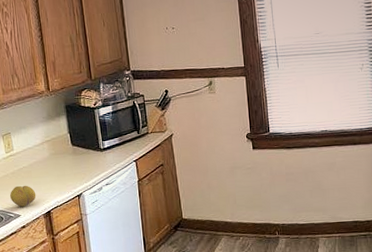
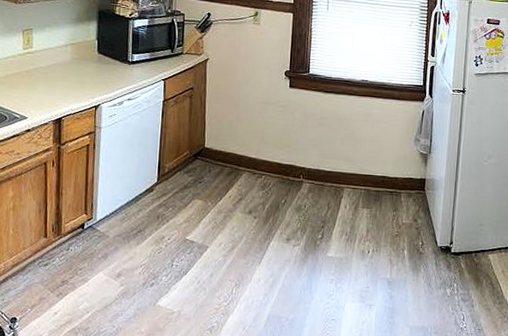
fruit: present [9,185,36,207] -> none [18,85,49,110]

